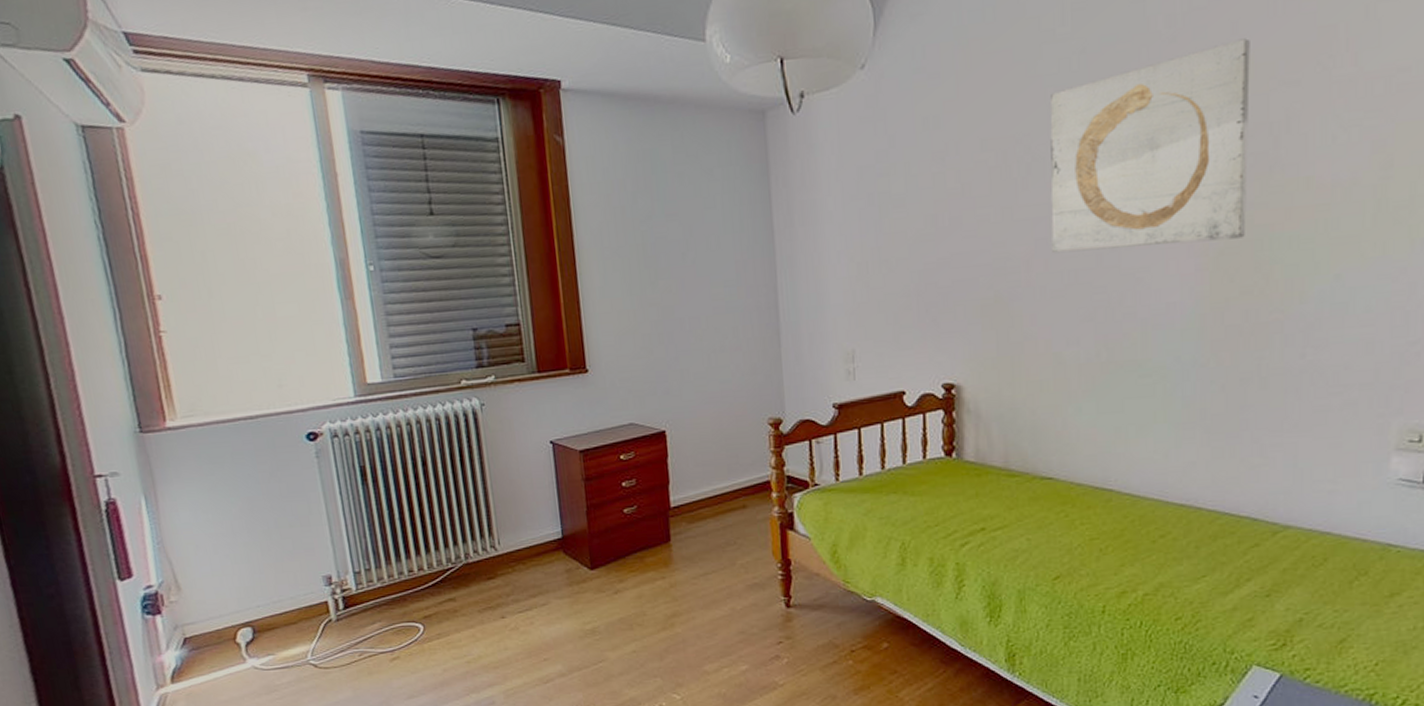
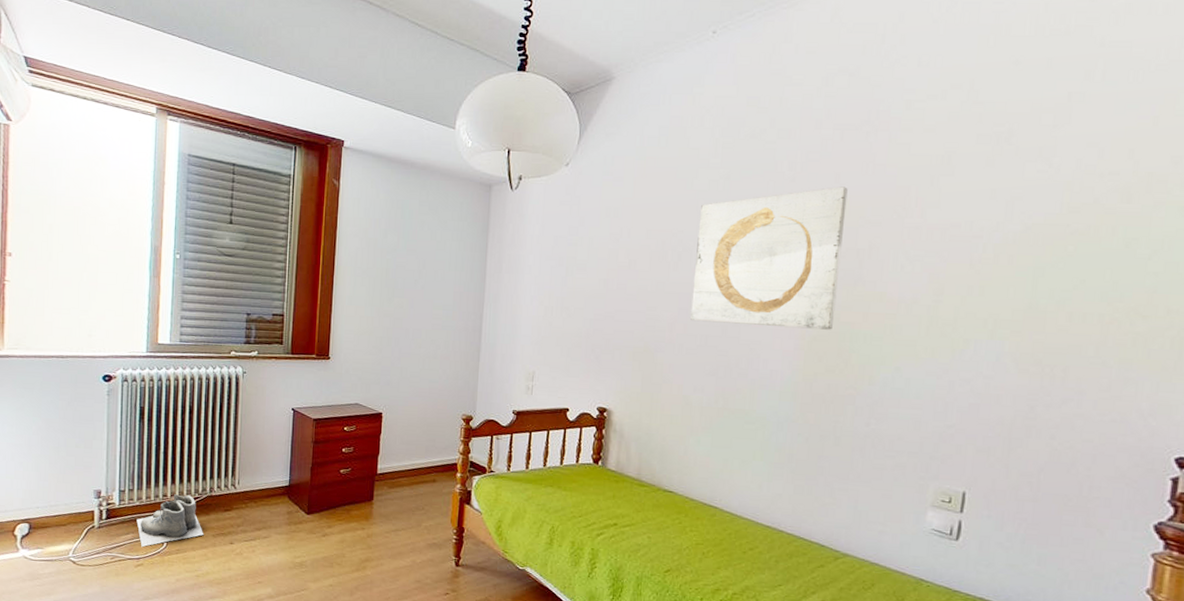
boots: none [381,566,468,637] -> present [136,494,204,548]

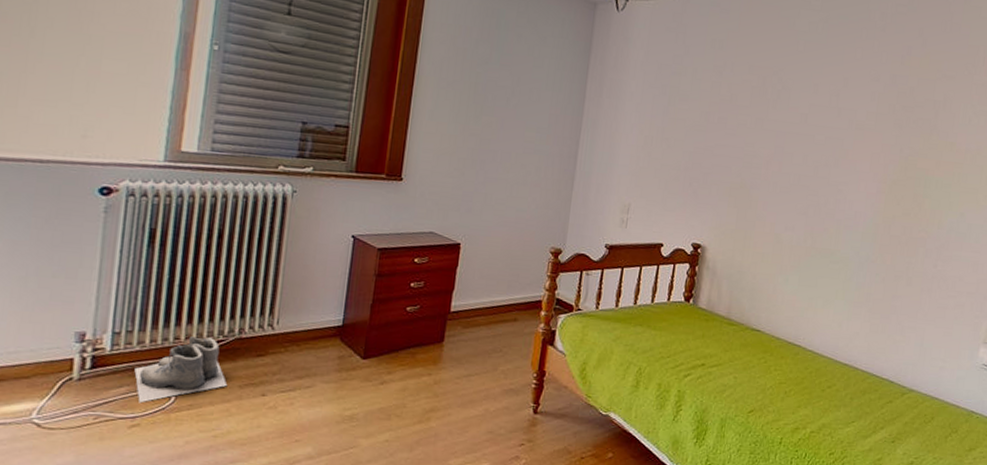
wall art: present [690,186,848,330] -> none [786,40,929,175]

